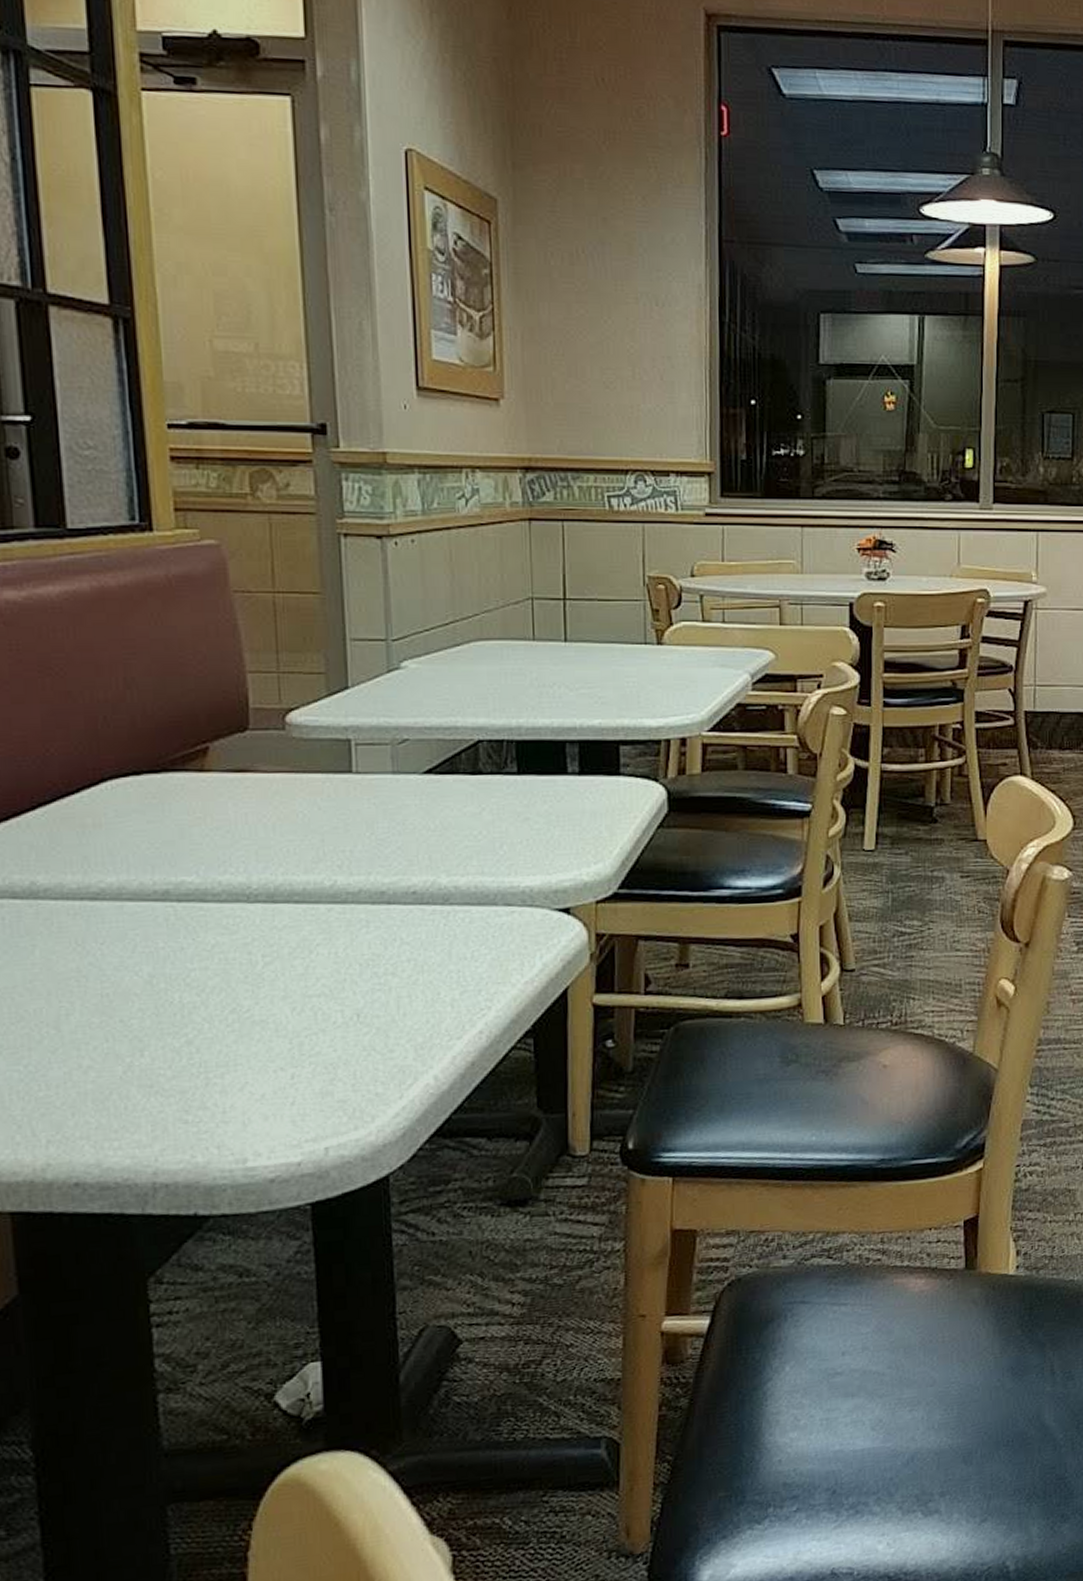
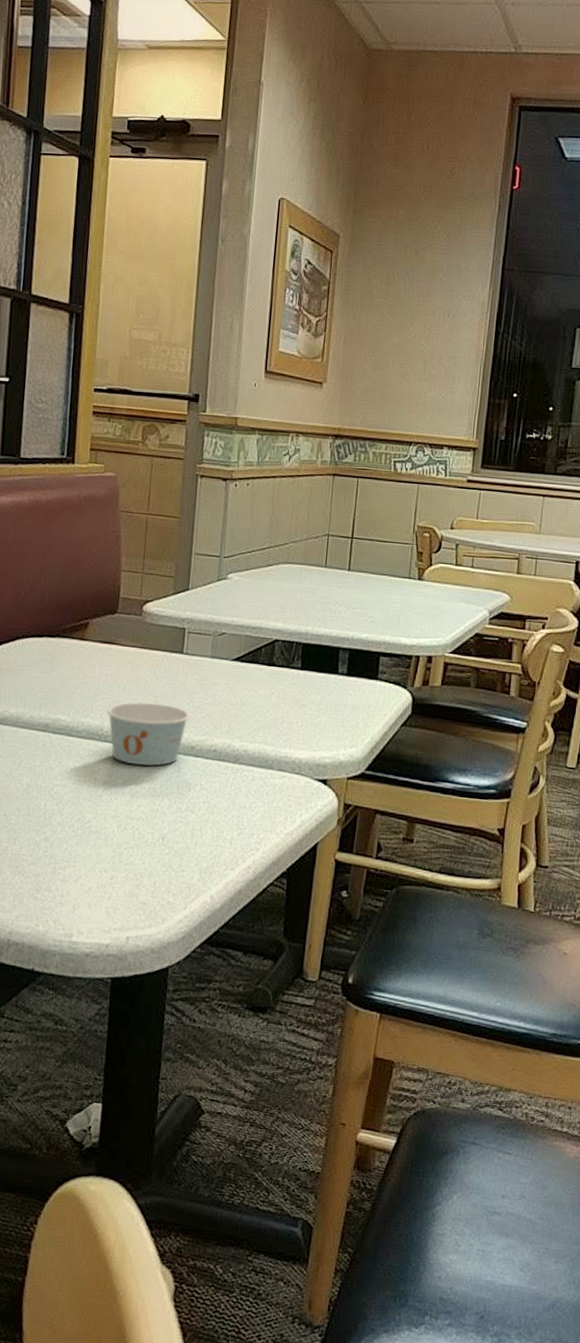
paper cup: none [252,842,374,926] -> present [106,701,191,766]

